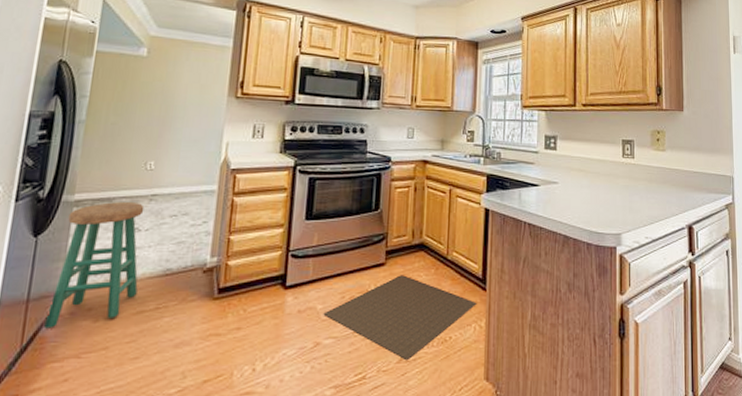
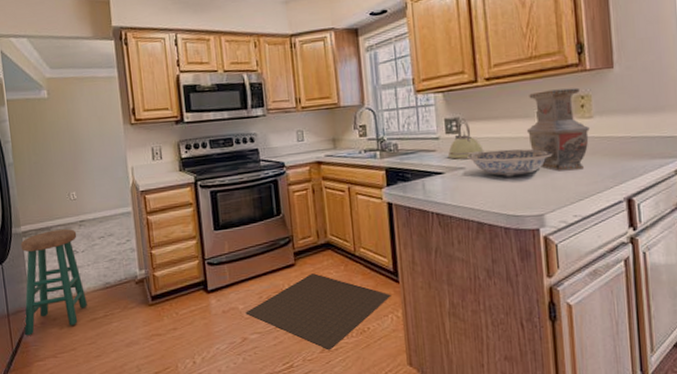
kettle: none [544,137,576,175] -> present [447,118,484,160]
ceramic bowl: none [561,169,632,195] -> present [467,148,553,176]
vase: none [612,122,662,196] -> present [526,87,590,172]

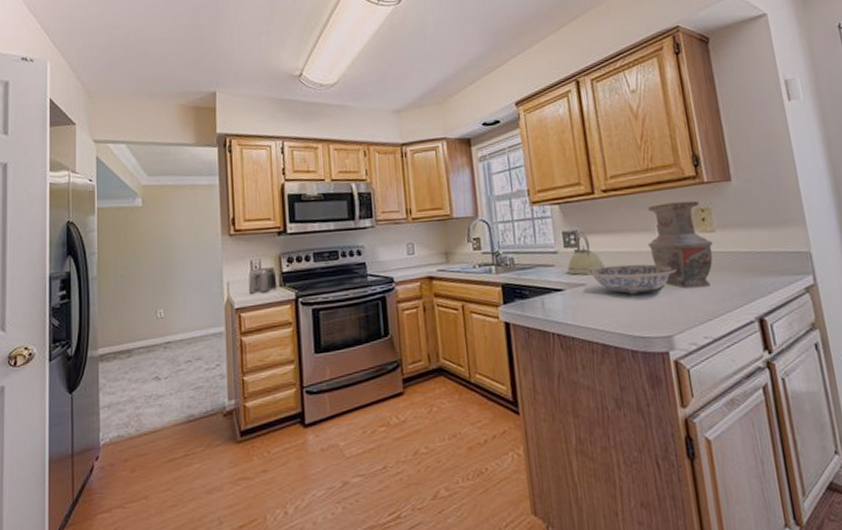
stool: present [20,228,87,336] -> none [90,351,166,481]
toaster: none [150,152,178,179] -> present [248,266,277,295]
doormat: present [245,273,391,351] -> none [347,403,511,497]

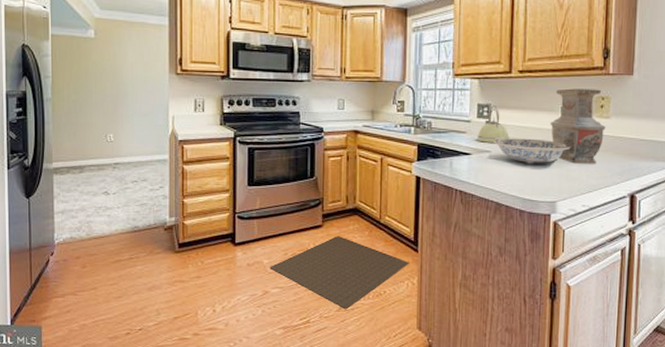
toaster: present [248,266,277,295] -> none [191,106,218,130]
doormat: none [347,403,511,497] -> present [269,236,409,310]

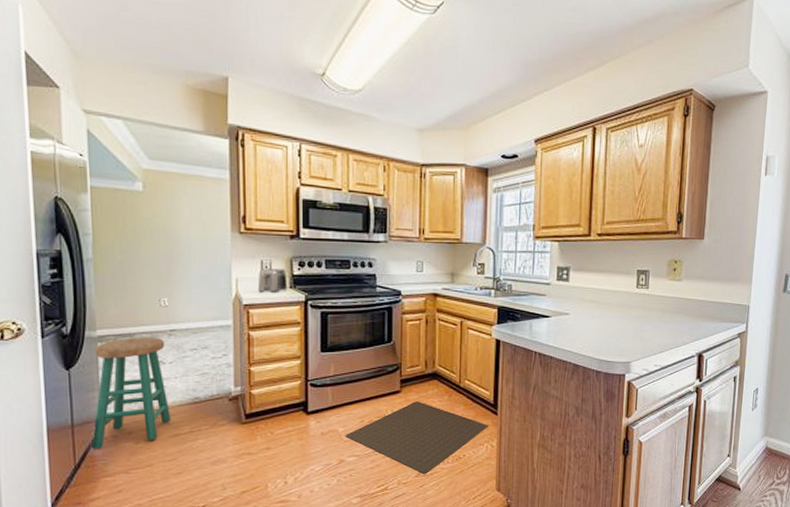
stool: none [46,169,113,272] -> present [91,336,171,449]
toaster: none [191,106,218,130] -> present [257,268,287,294]
kettle: present [476,105,510,144] -> none [555,268,588,306]
ceramic bowl: present [494,138,571,163] -> none [573,300,645,325]
vase: present [550,88,606,164] -> none [626,252,678,325]

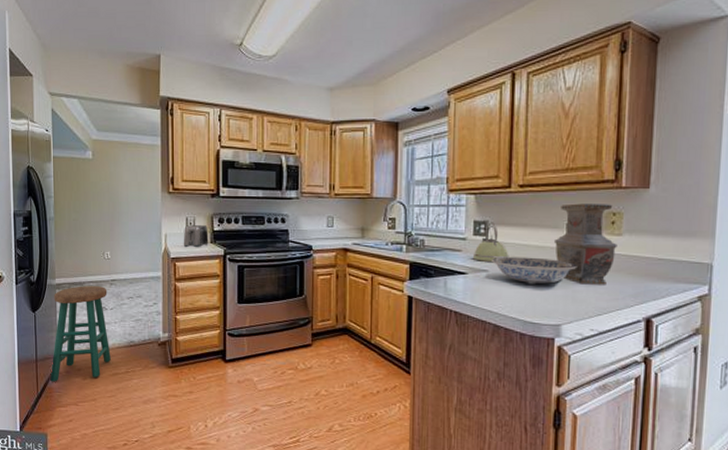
doormat: present [345,401,489,475] -> none [259,355,401,430]
kettle: none [555,268,588,306] -> present [472,222,509,263]
ceramic bowl: none [573,300,645,325] -> present [492,256,577,284]
vase: none [626,252,678,325] -> present [553,203,617,285]

